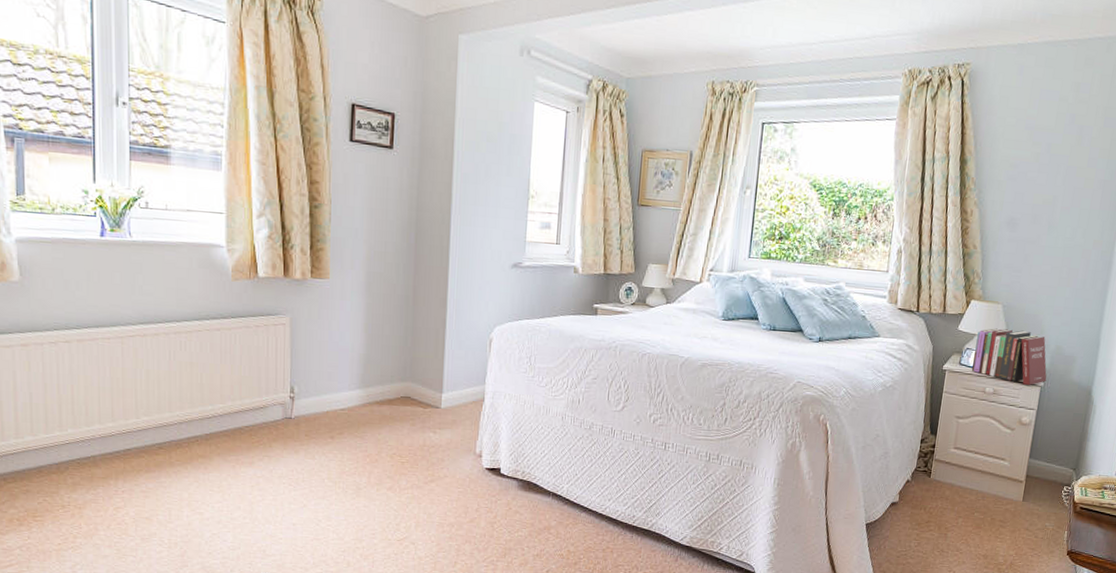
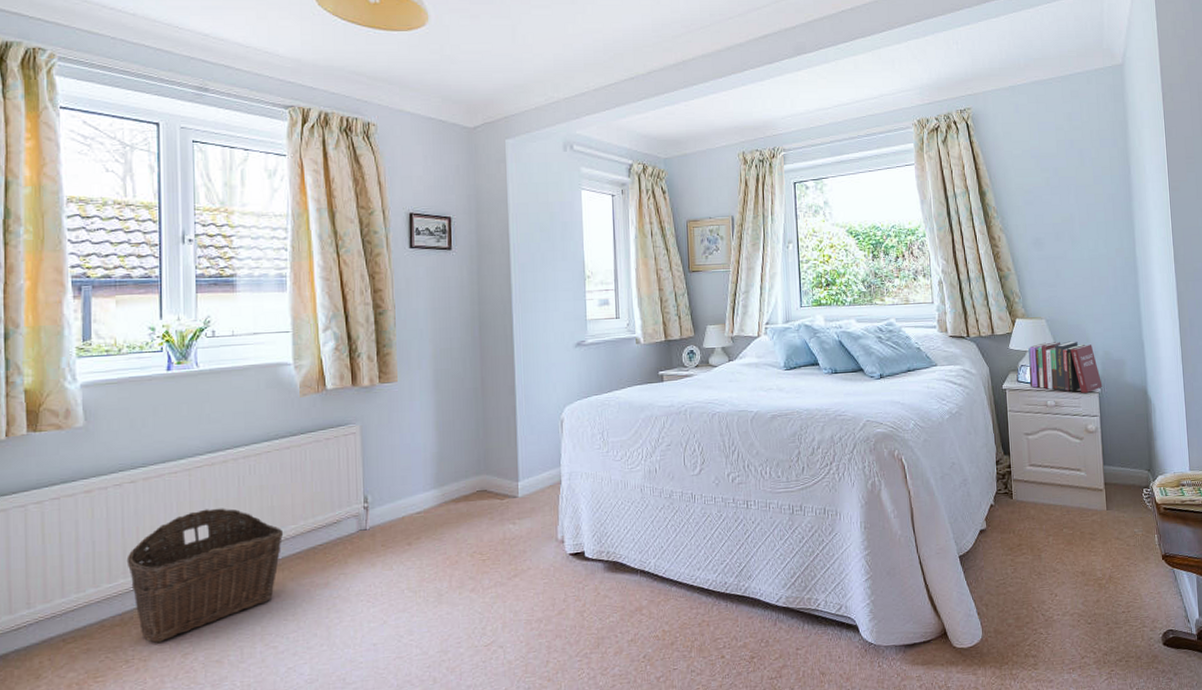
wicker basket: none [62,377,212,494] -> present [126,508,284,643]

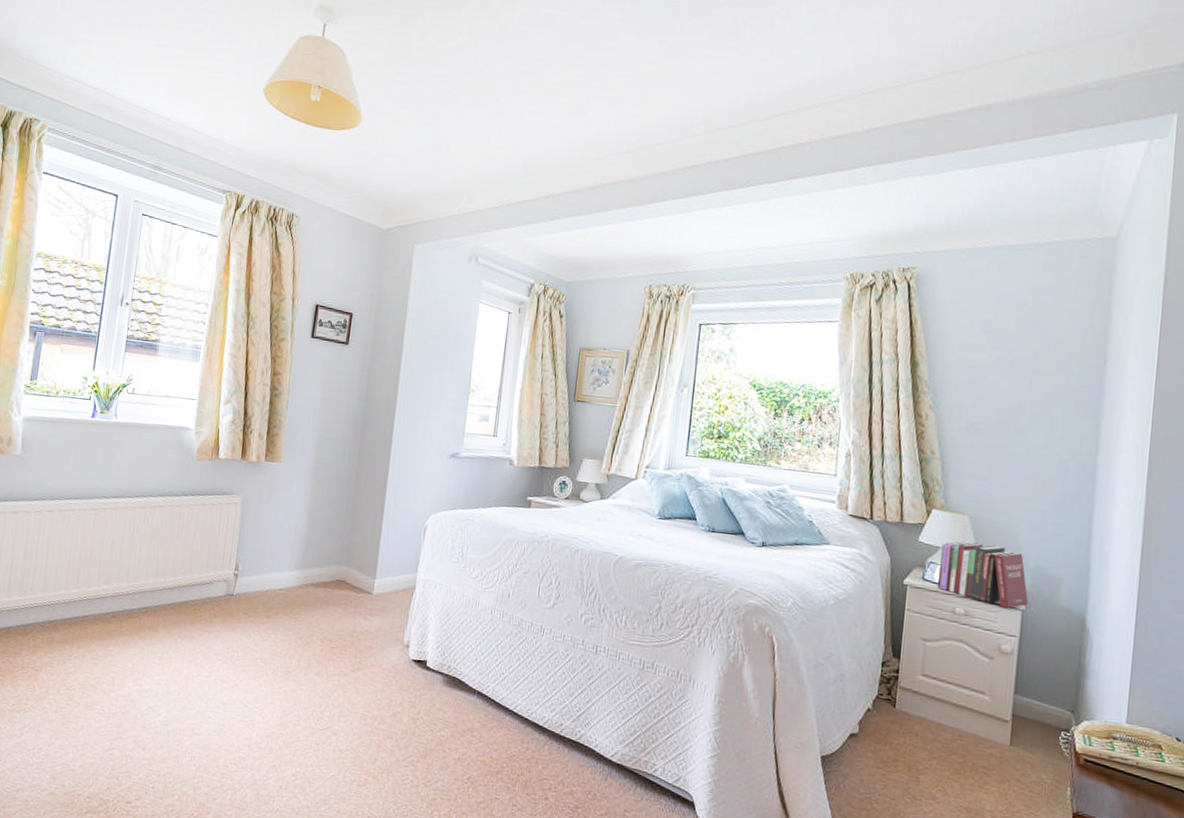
wicker basket: present [126,508,284,643] -> none [35,547,164,658]

